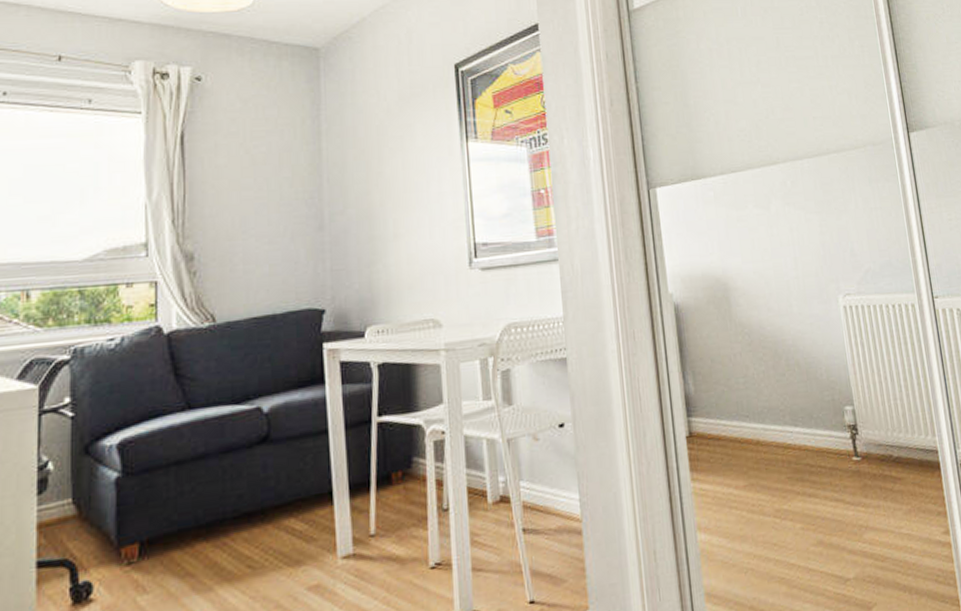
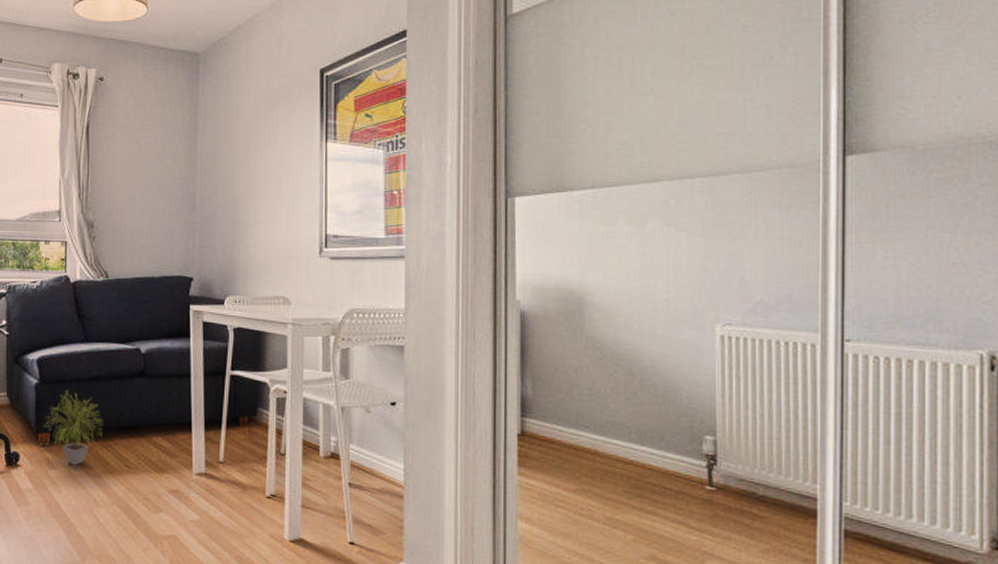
potted plant: none [127,479,215,583] -> present [42,390,103,466]

